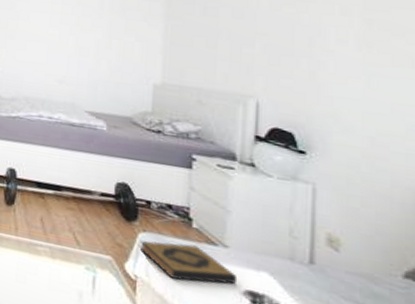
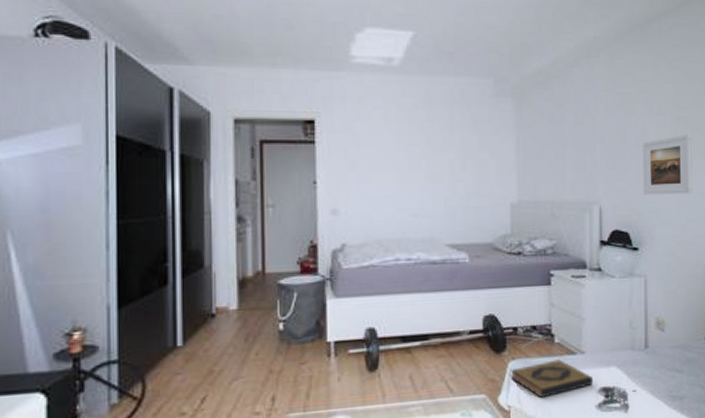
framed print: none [315,38,389,105] -> present [642,134,693,195]

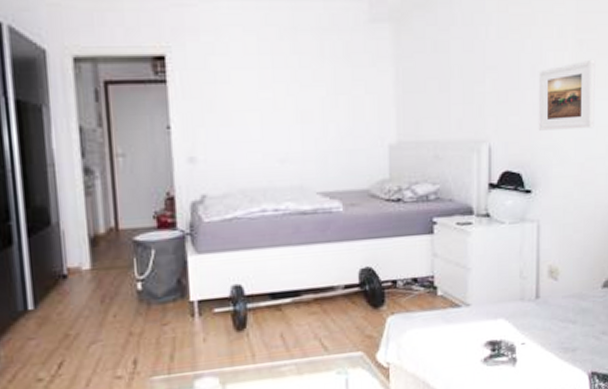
hardback book: present [511,359,594,398] -> none [390,313,479,353]

